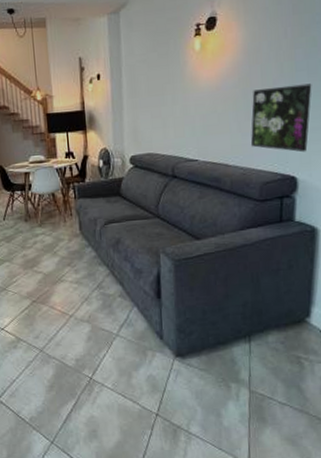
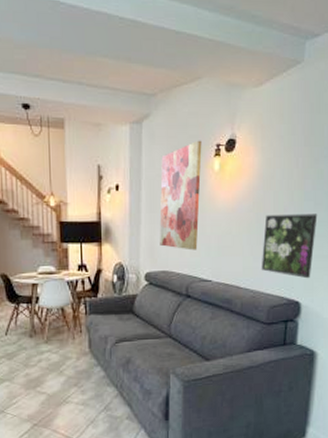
wall art: none [140,22,182,132] -> present [159,140,202,251]

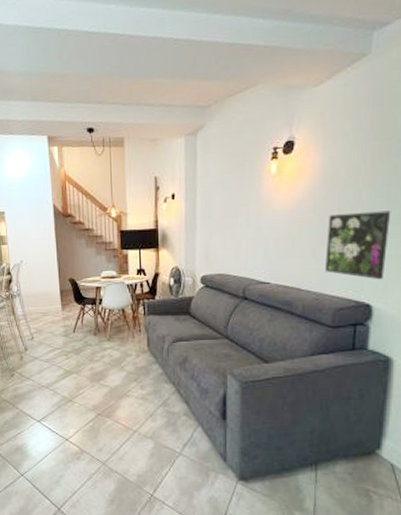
wall art: present [159,140,202,251] -> none [215,145,258,253]

